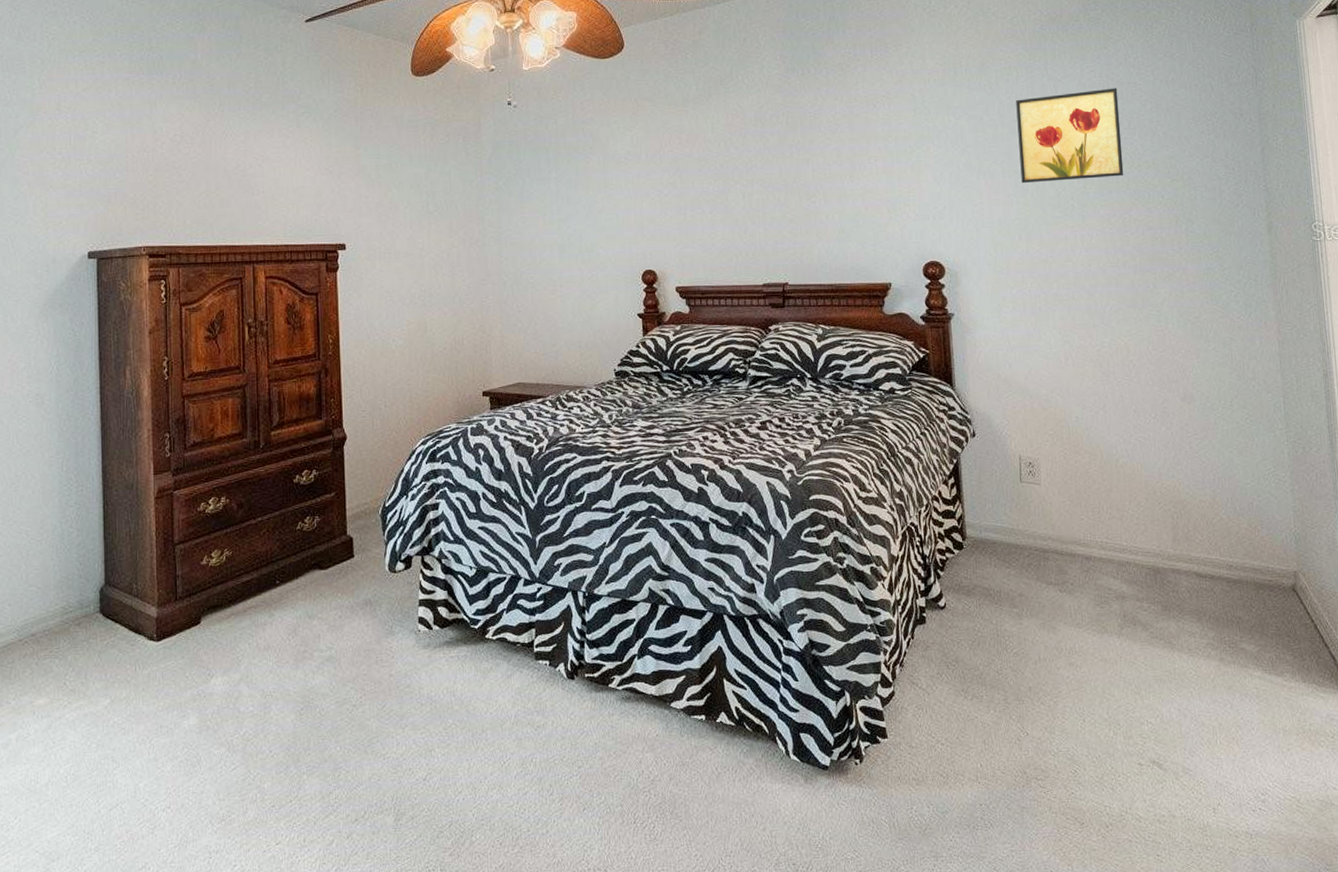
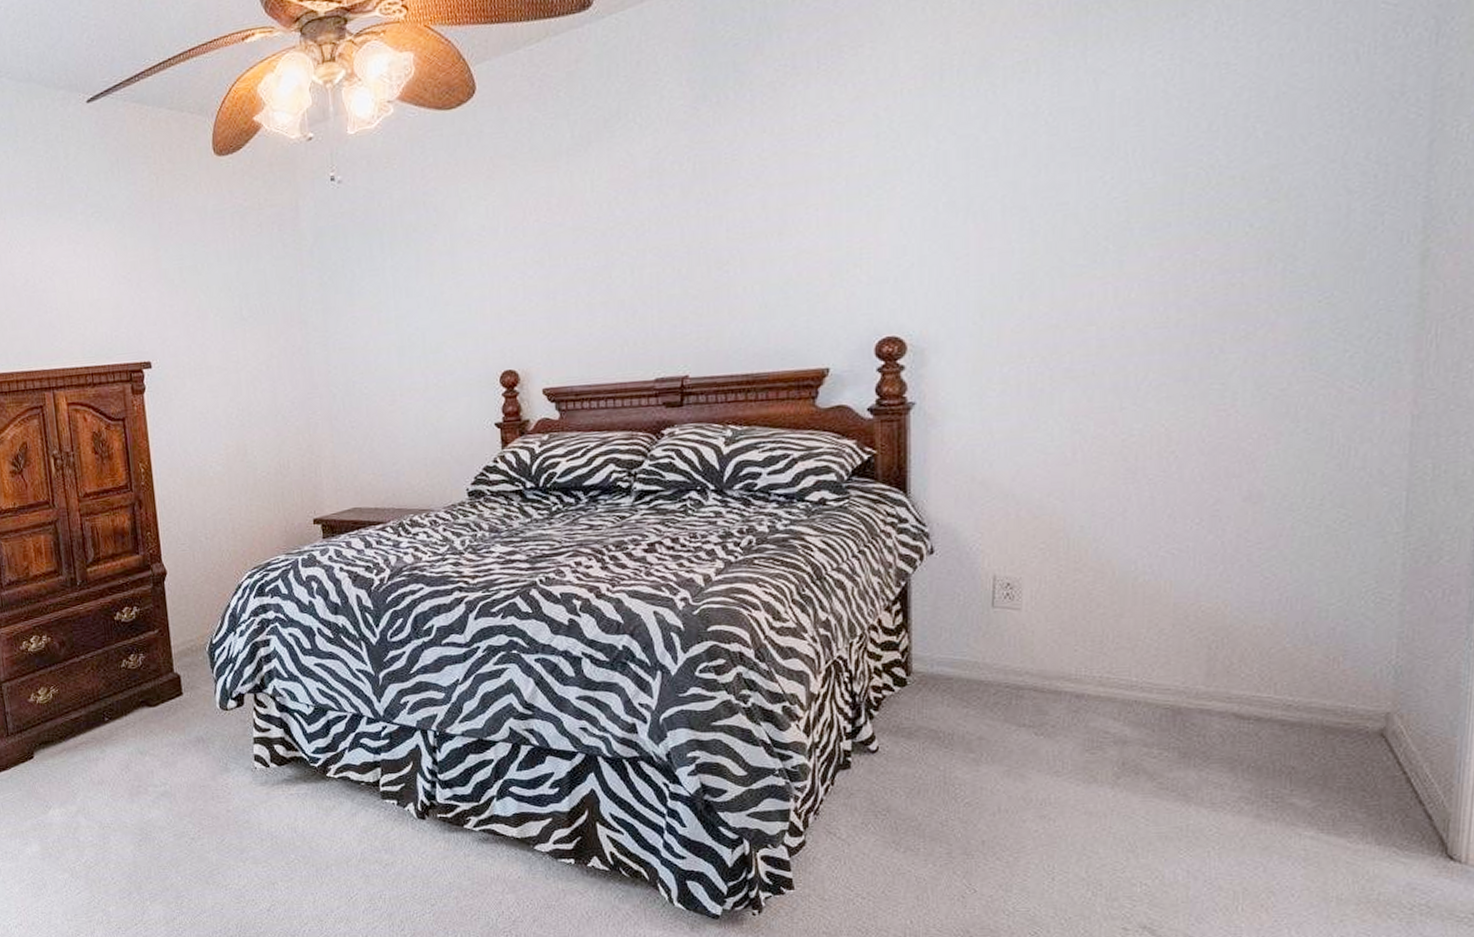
wall art: present [1016,88,1124,184] -> none [1030,73,1197,224]

